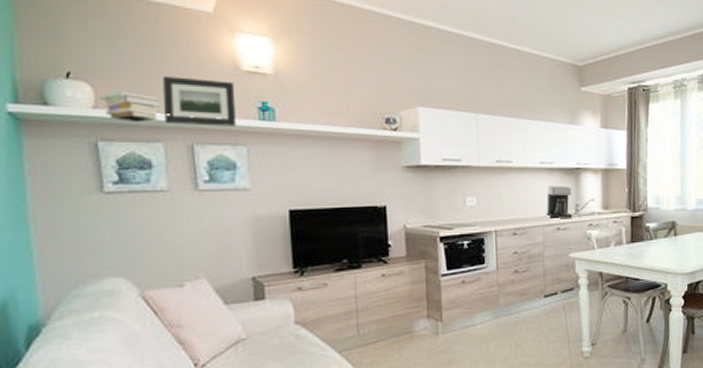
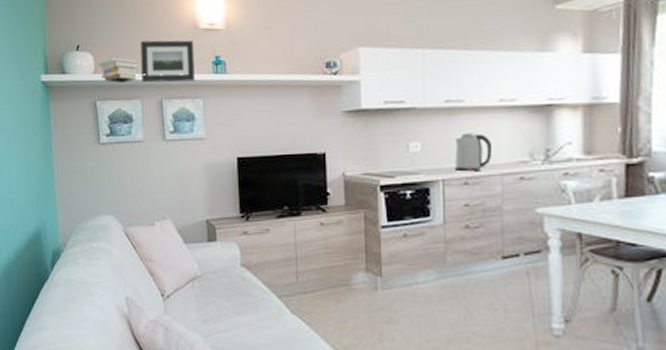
kettle: none [505,190,535,224] -> present [455,133,492,172]
coffee maker: present [546,186,573,219] -> none [506,127,542,167]

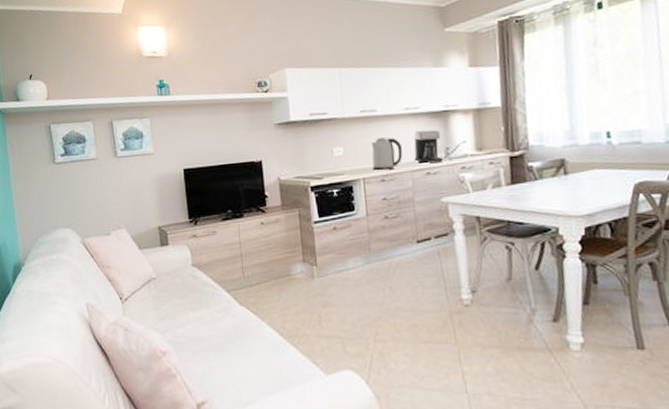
books: present [96,57,138,83] -> none [49,84,89,108]
picture frame: present [141,40,196,83] -> none [90,67,142,106]
coffee maker: none [506,127,542,167] -> present [414,130,444,163]

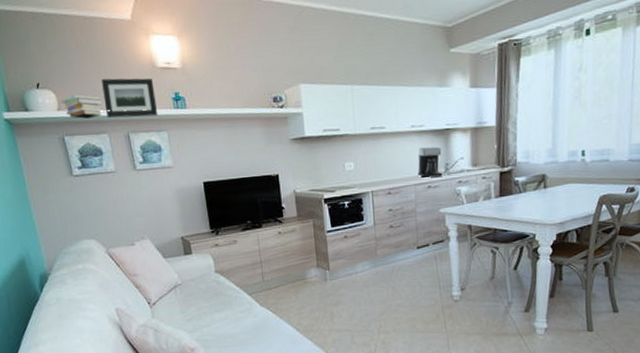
books: none [49,84,89,108] -> present [59,94,102,119]
picture frame: none [90,67,142,106] -> present [102,78,159,118]
kettle: present [372,137,403,171] -> none [380,153,407,185]

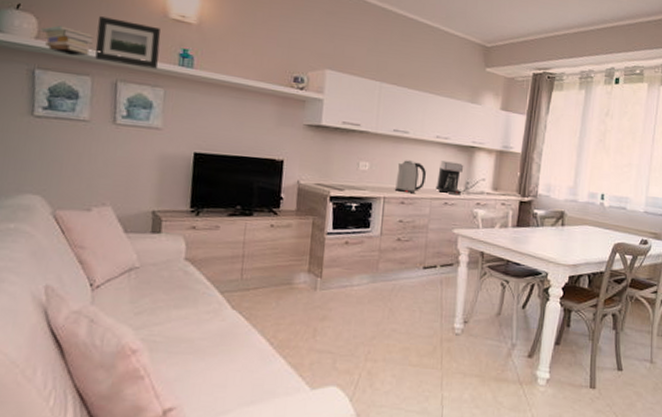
kettle: none [380,153,407,185] -> present [395,160,426,194]

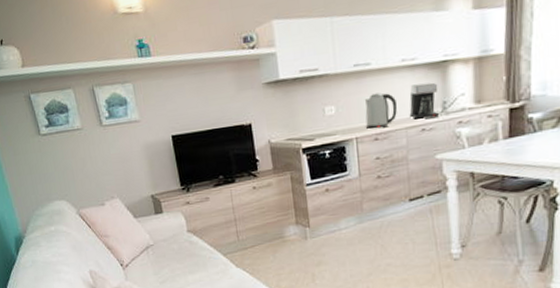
books: present [39,25,93,56] -> none [23,49,66,75]
picture frame: present [95,16,161,69] -> none [63,26,123,72]

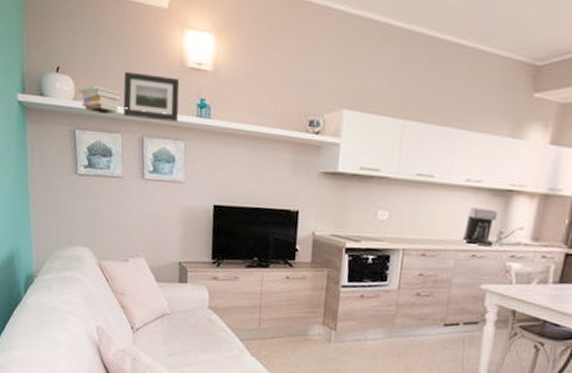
books: none [23,49,66,75] -> present [76,85,121,114]
picture frame: none [63,26,123,72] -> present [123,72,180,122]
kettle: present [365,93,397,130] -> none [416,207,452,245]

